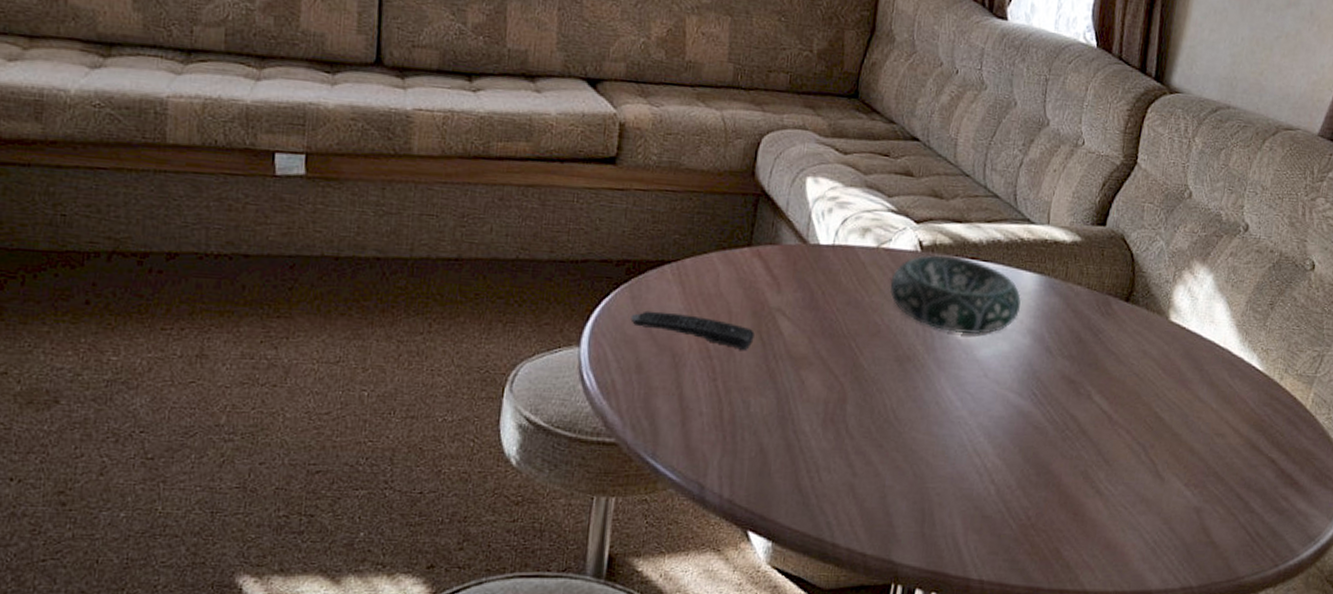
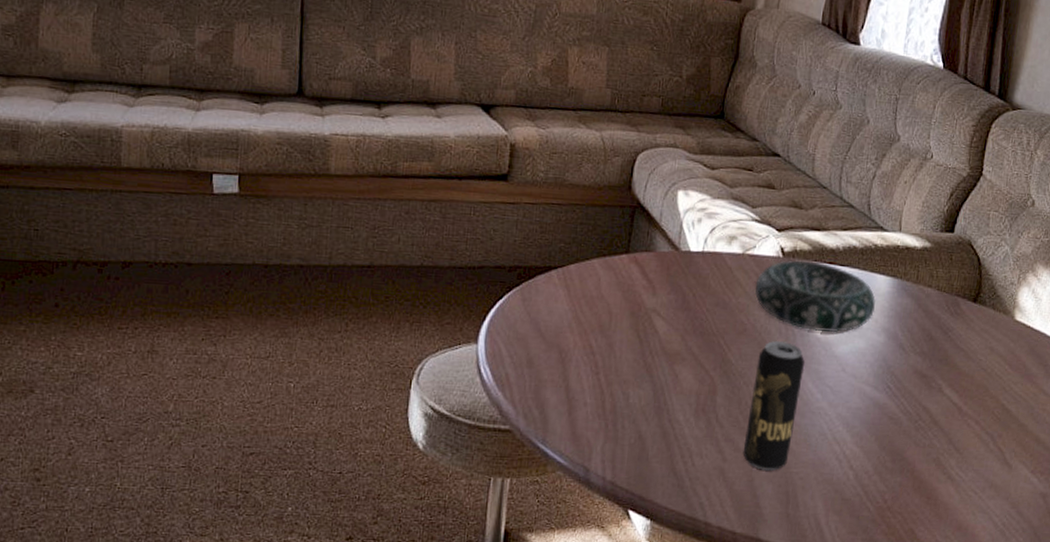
remote control: present [630,310,755,351] -> none [522,311,633,348]
beverage can: none [874,343,943,486] -> present [742,341,805,471]

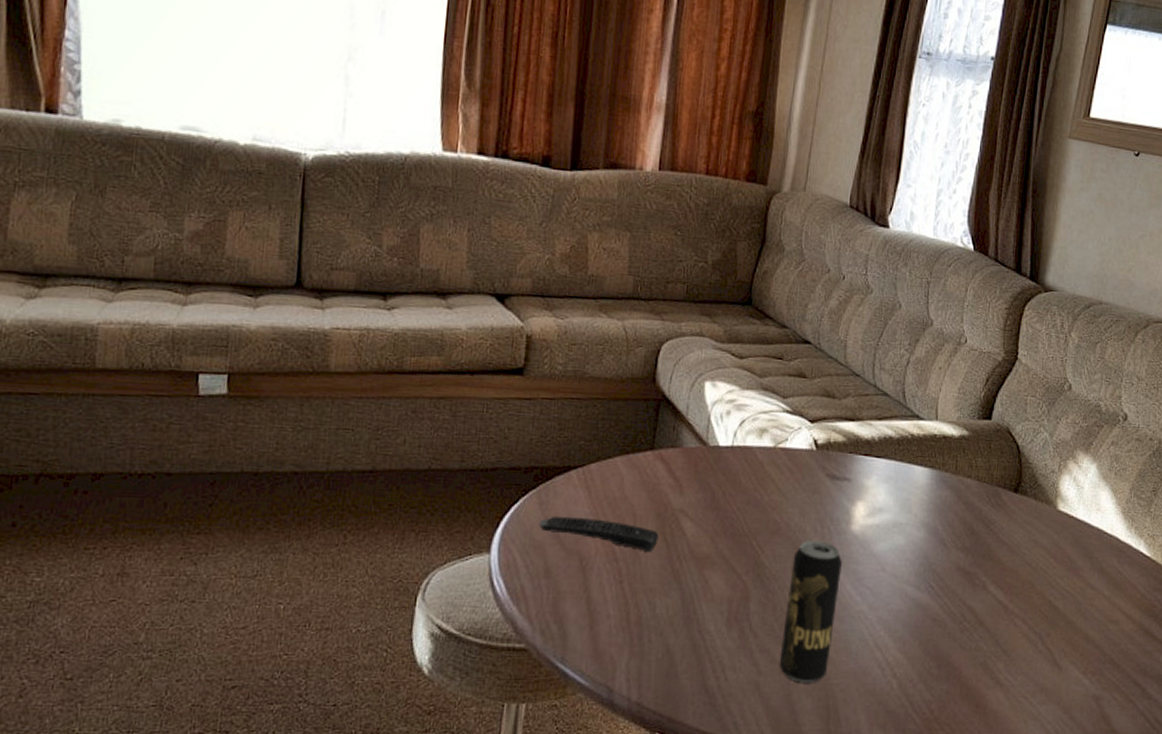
remote control: none [522,311,633,348] -> present [539,516,659,553]
decorative bowl: present [754,261,875,333] -> none [787,454,914,530]

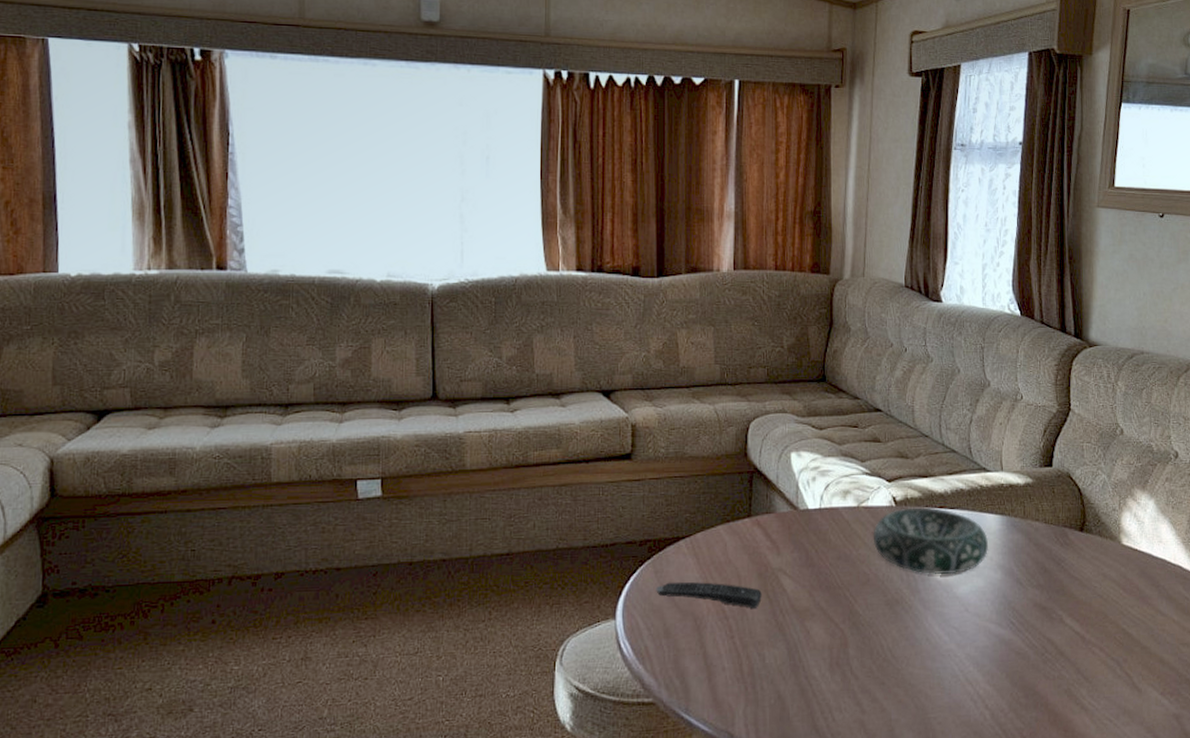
beverage can: present [779,540,842,683] -> none [880,588,929,719]
decorative bowl: none [787,454,914,530] -> present [873,507,988,575]

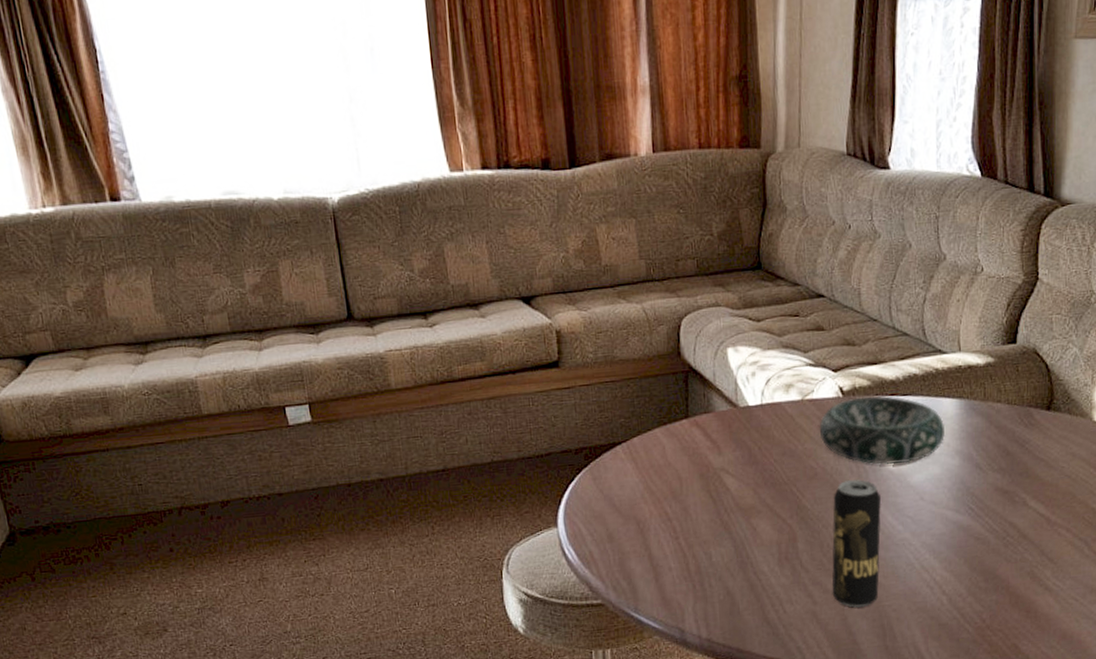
remote control: present [656,581,762,610] -> none [595,486,705,510]
beverage can: none [880,588,929,719] -> present [832,479,881,608]

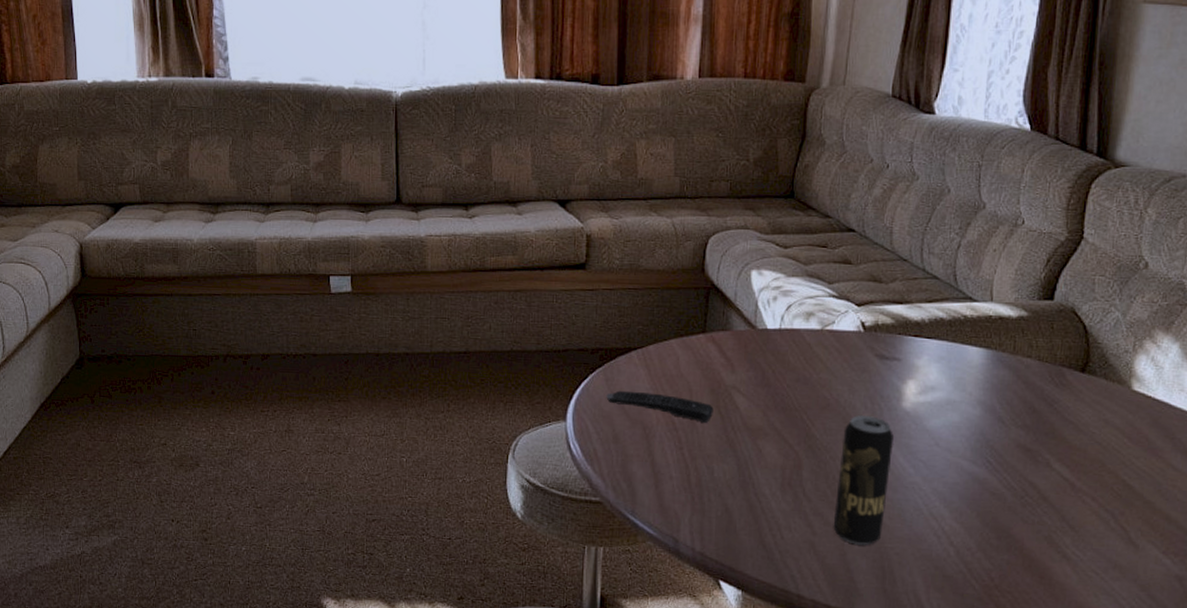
remote control: none [595,486,705,510] -> present [606,390,714,424]
decorative bowl: present [819,395,945,464] -> none [836,335,968,407]

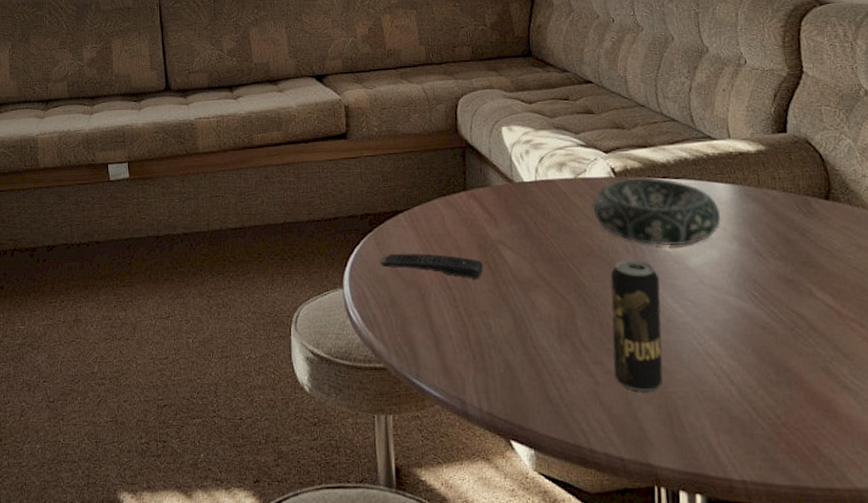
decorative bowl: none [836,335,968,407] -> present [593,177,720,246]

